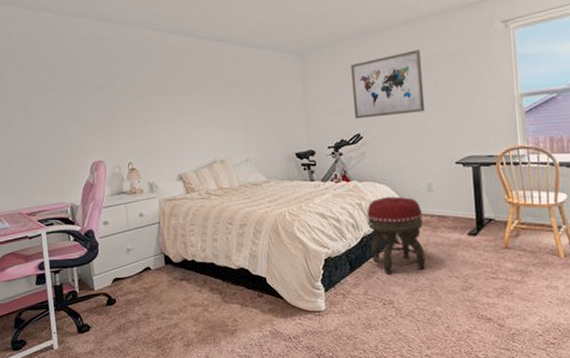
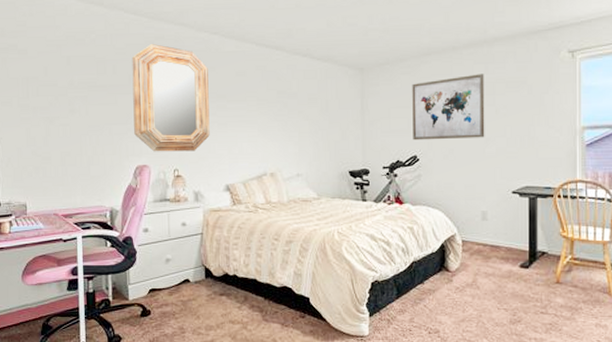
home mirror: none [80,44,160,148] -> present [132,44,210,152]
footstool: present [367,196,426,274] -> none [418,223,475,302]

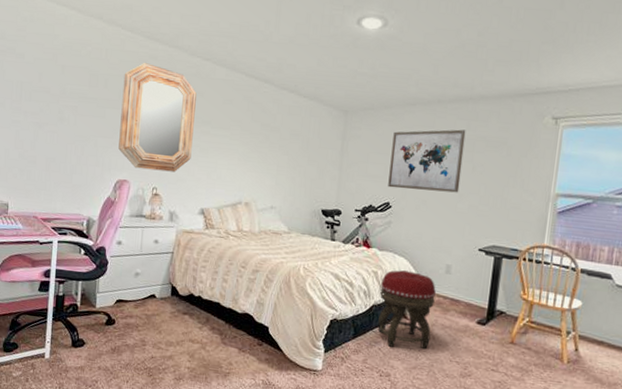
footstool: none [418,223,475,302] -> present [378,270,436,350]

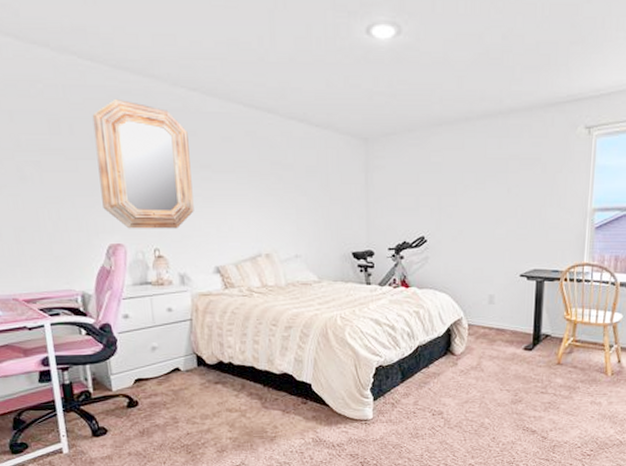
footstool: present [378,270,436,350] -> none [424,306,481,385]
wall art: present [388,129,466,193] -> none [421,149,498,220]

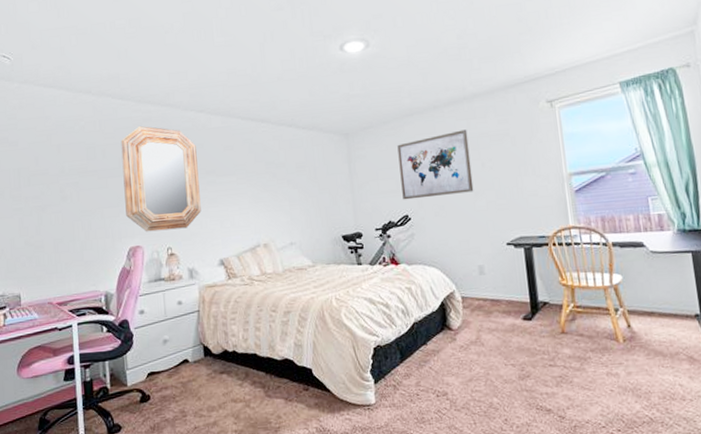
wall art: none [421,149,498,220] -> present [397,129,474,200]

